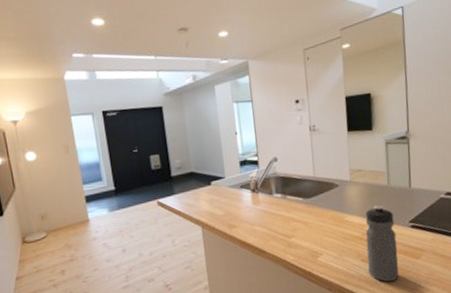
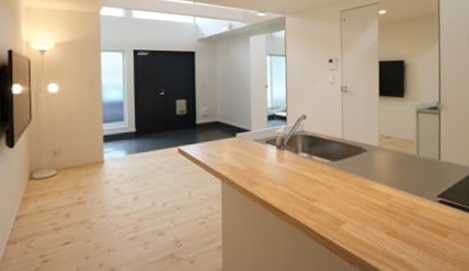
water bottle: present [365,205,399,282] -> none [391,175,424,260]

